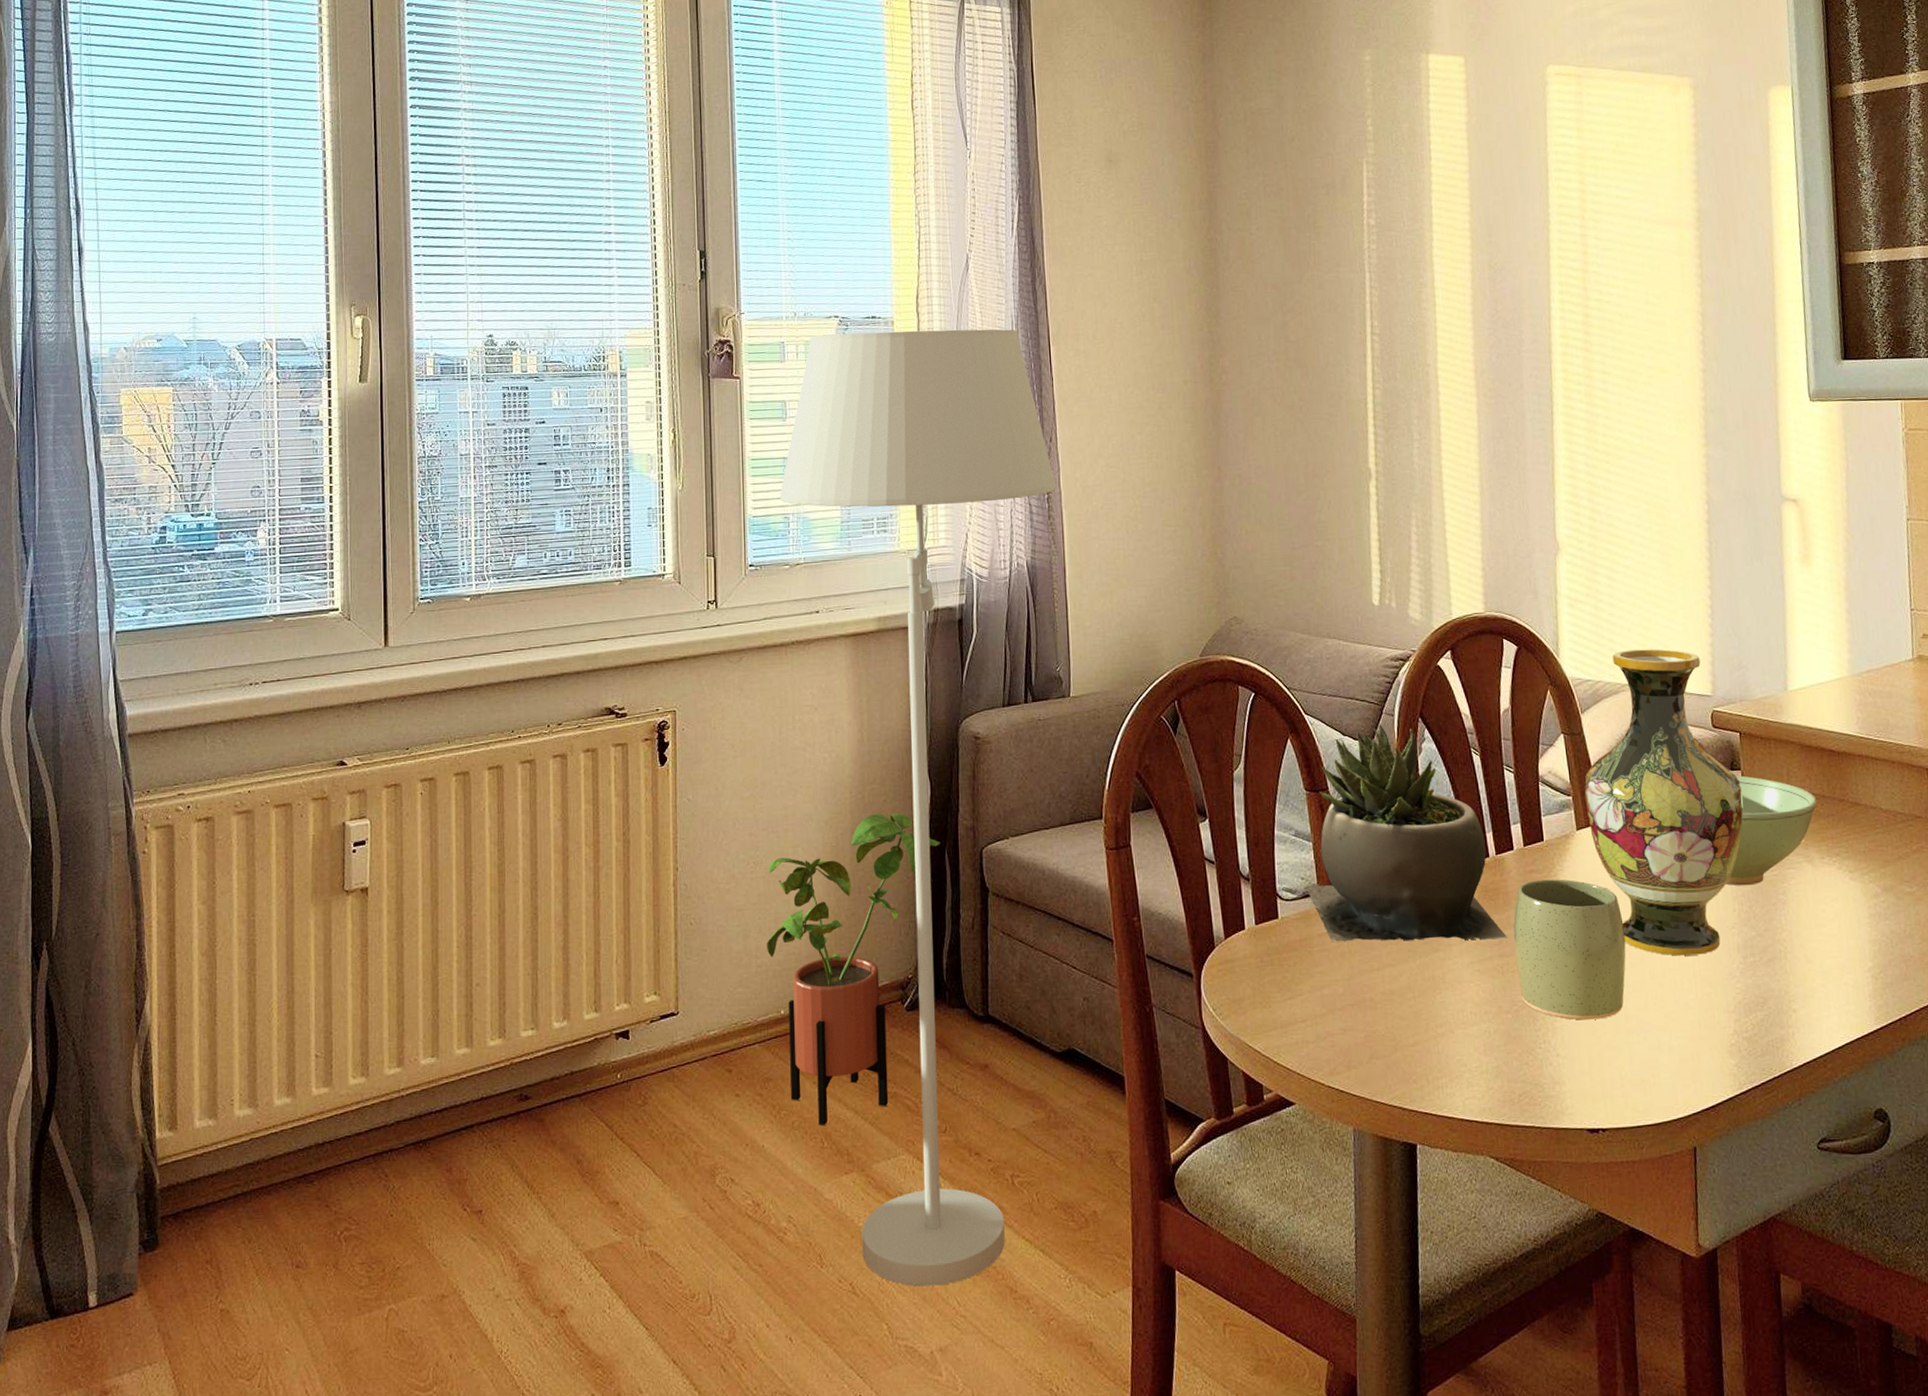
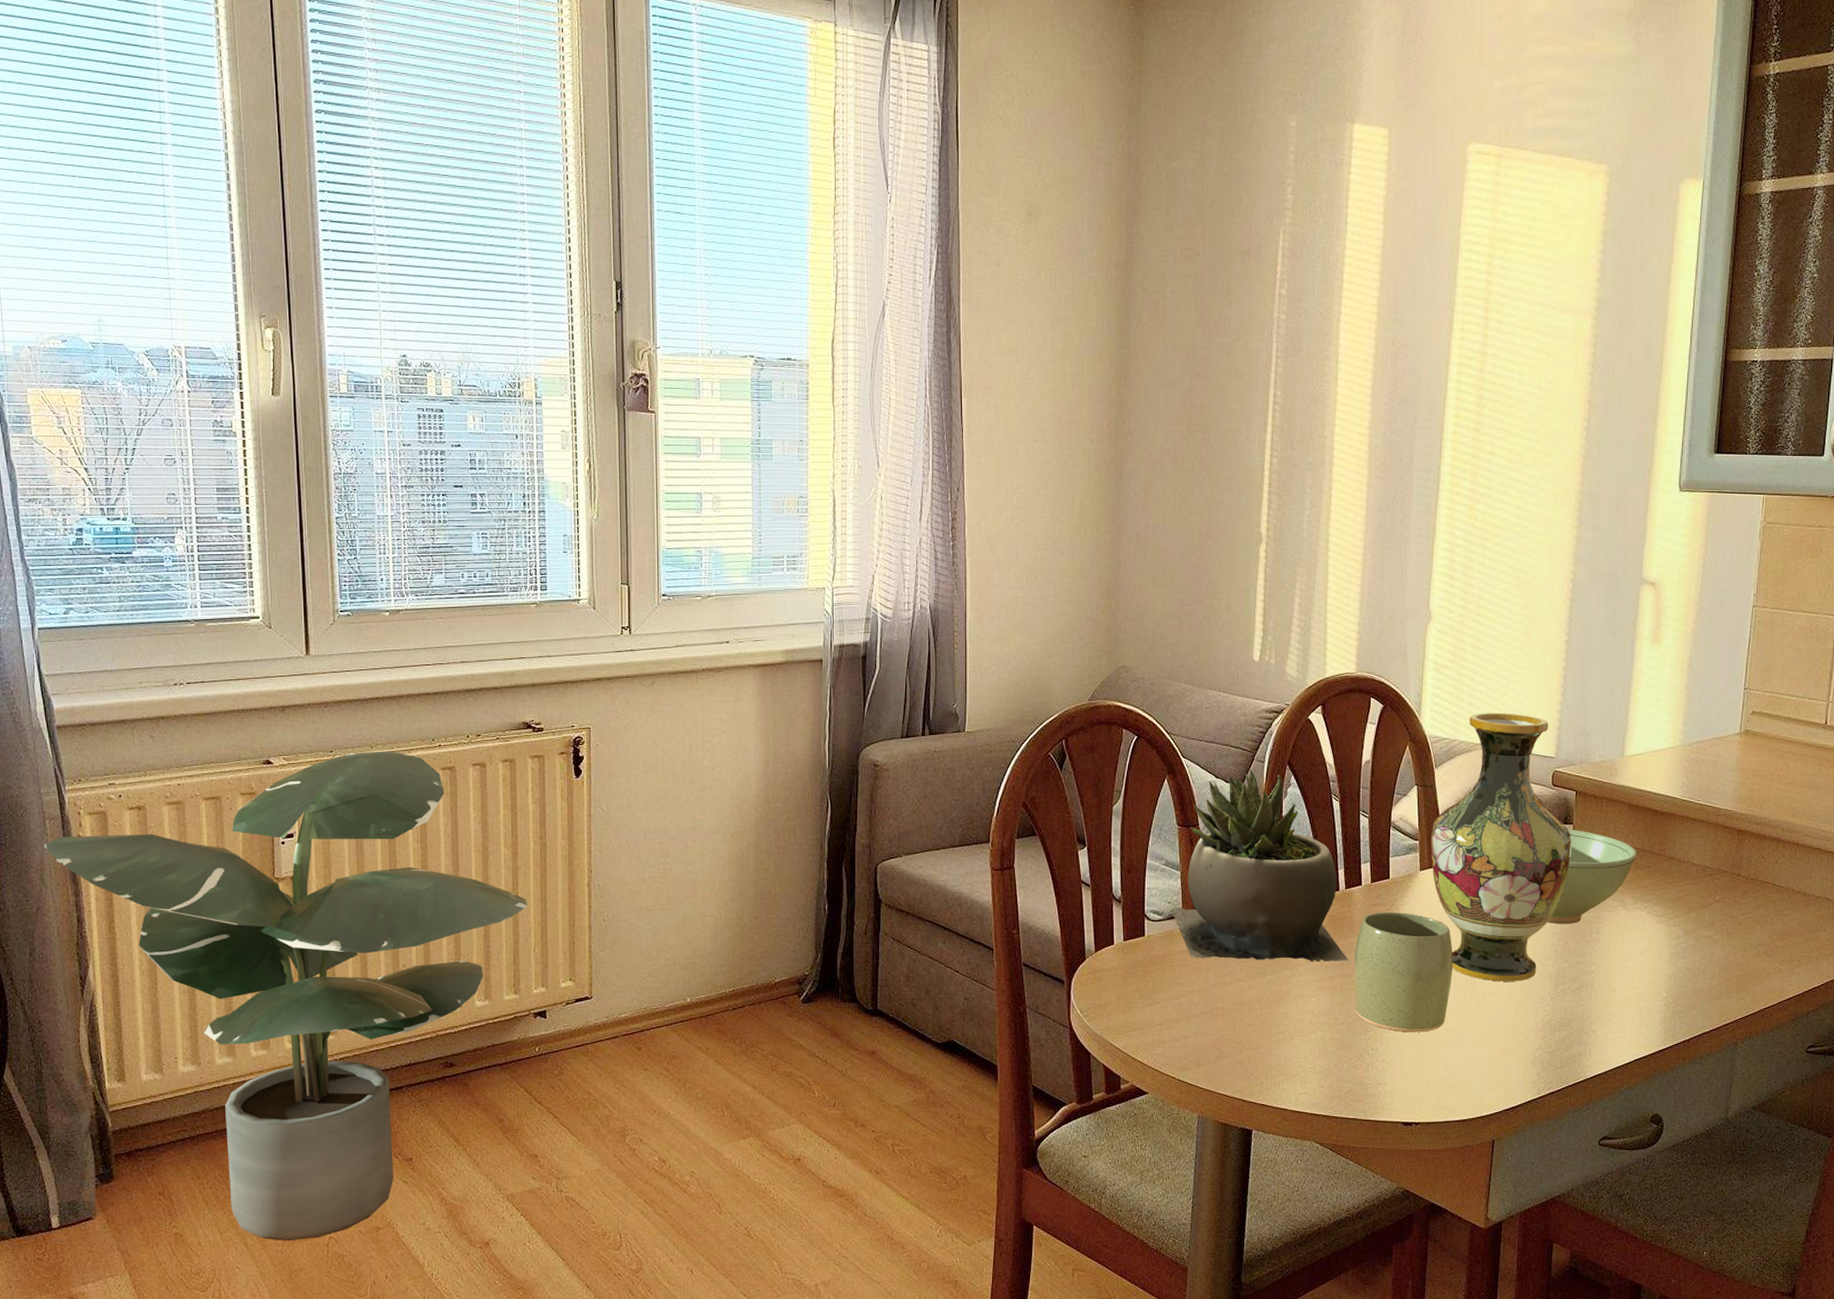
potted plant: none [107,745,610,1316] -> present [43,751,528,1241]
house plant: present [766,813,942,1125] -> none [674,829,839,1097]
floor lamp: present [780,329,1056,1287] -> none [693,374,961,1232]

